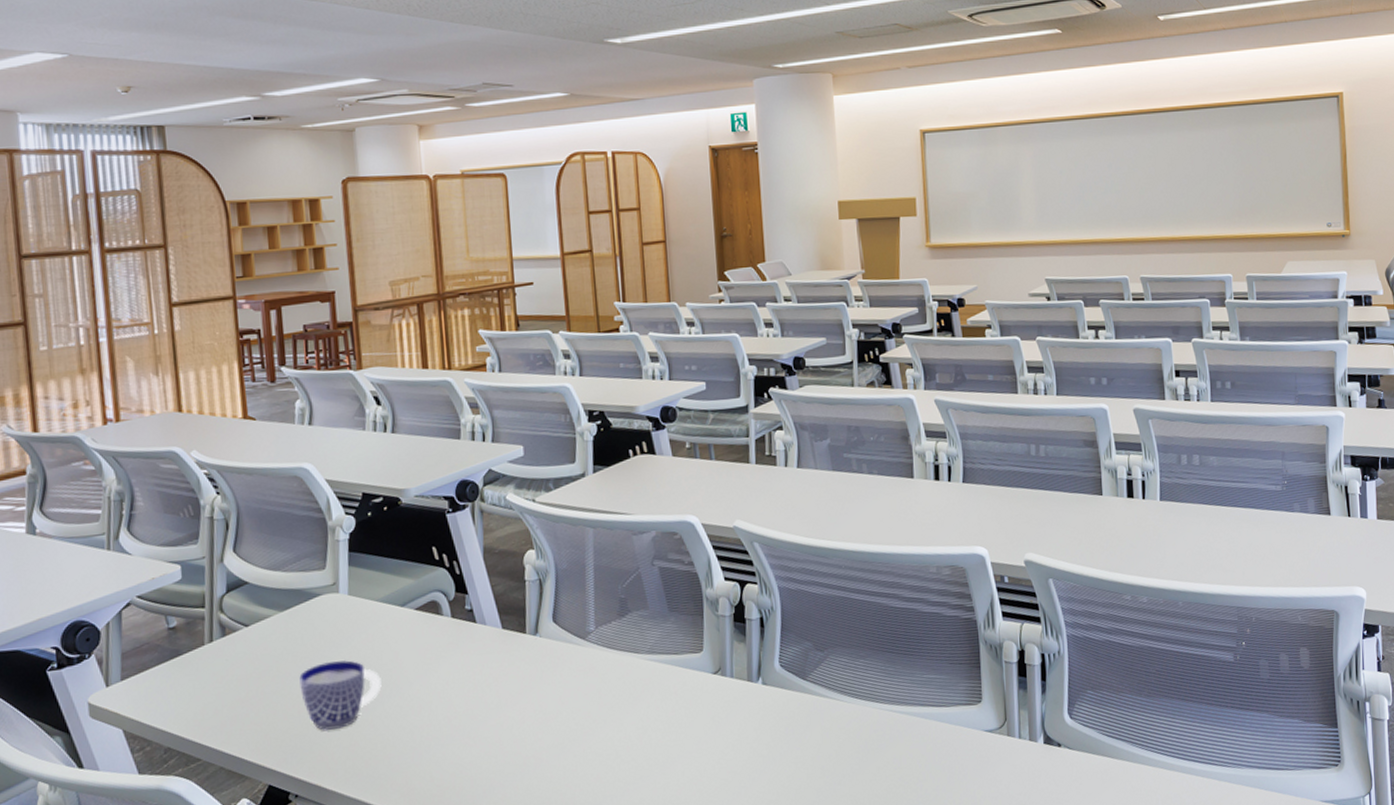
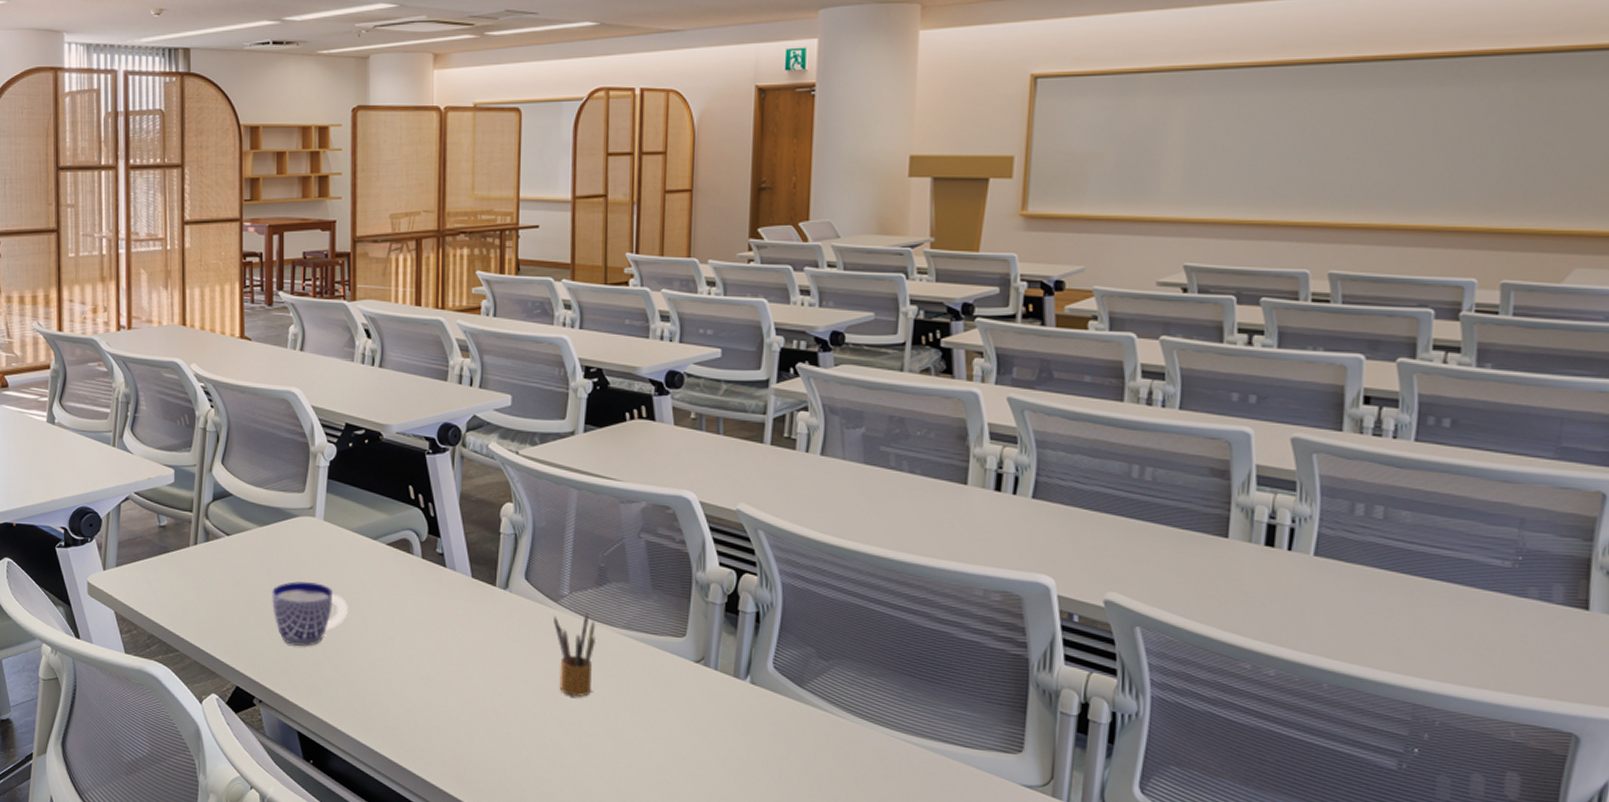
pencil box: none [583,645,624,728] -> present [553,613,596,697]

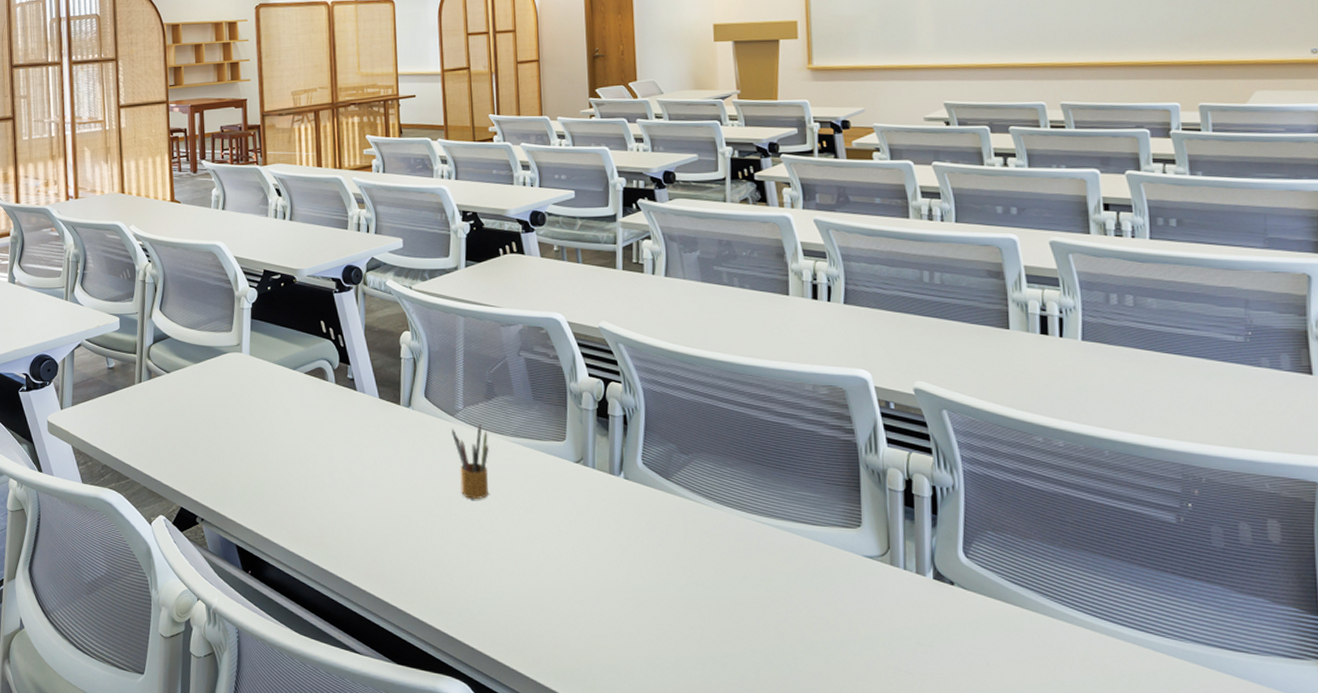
cup: present [272,581,348,646] -> none [208,410,275,468]

